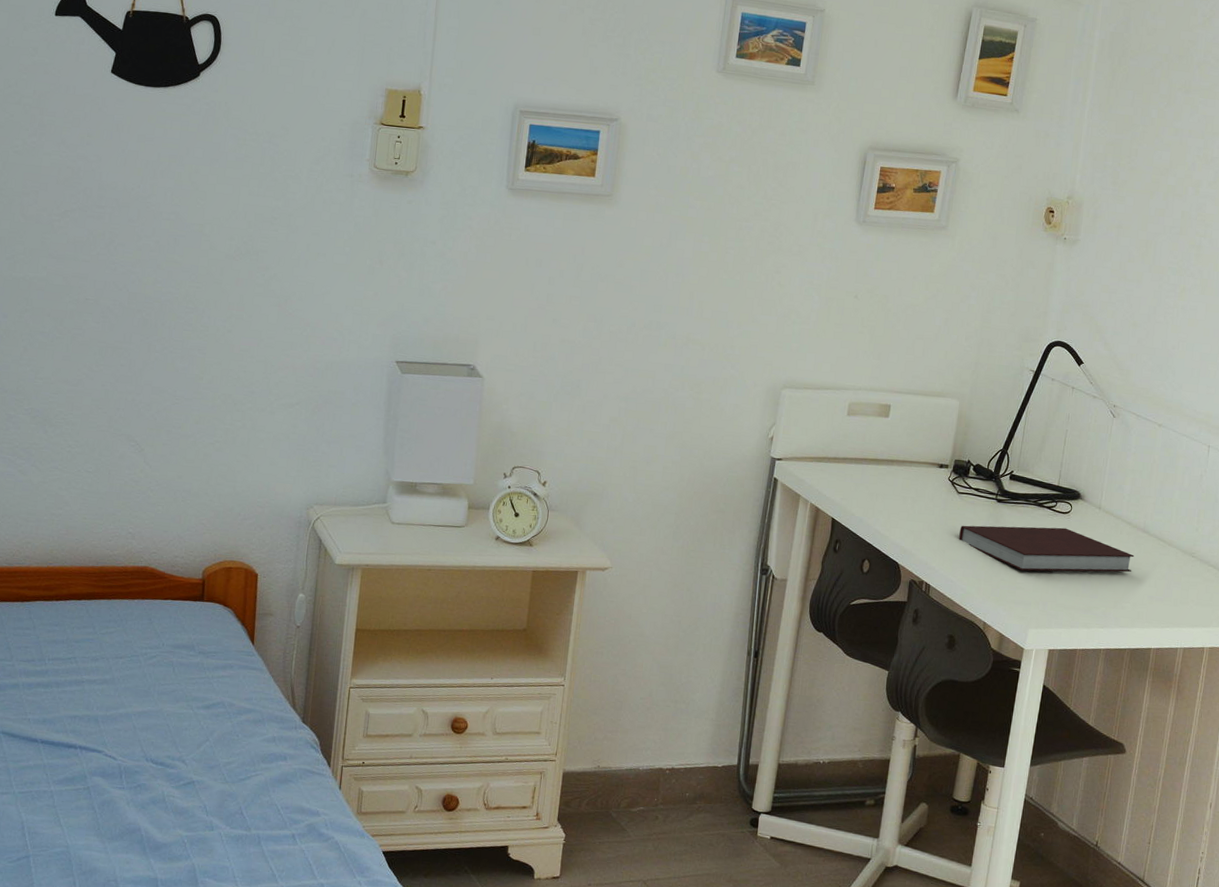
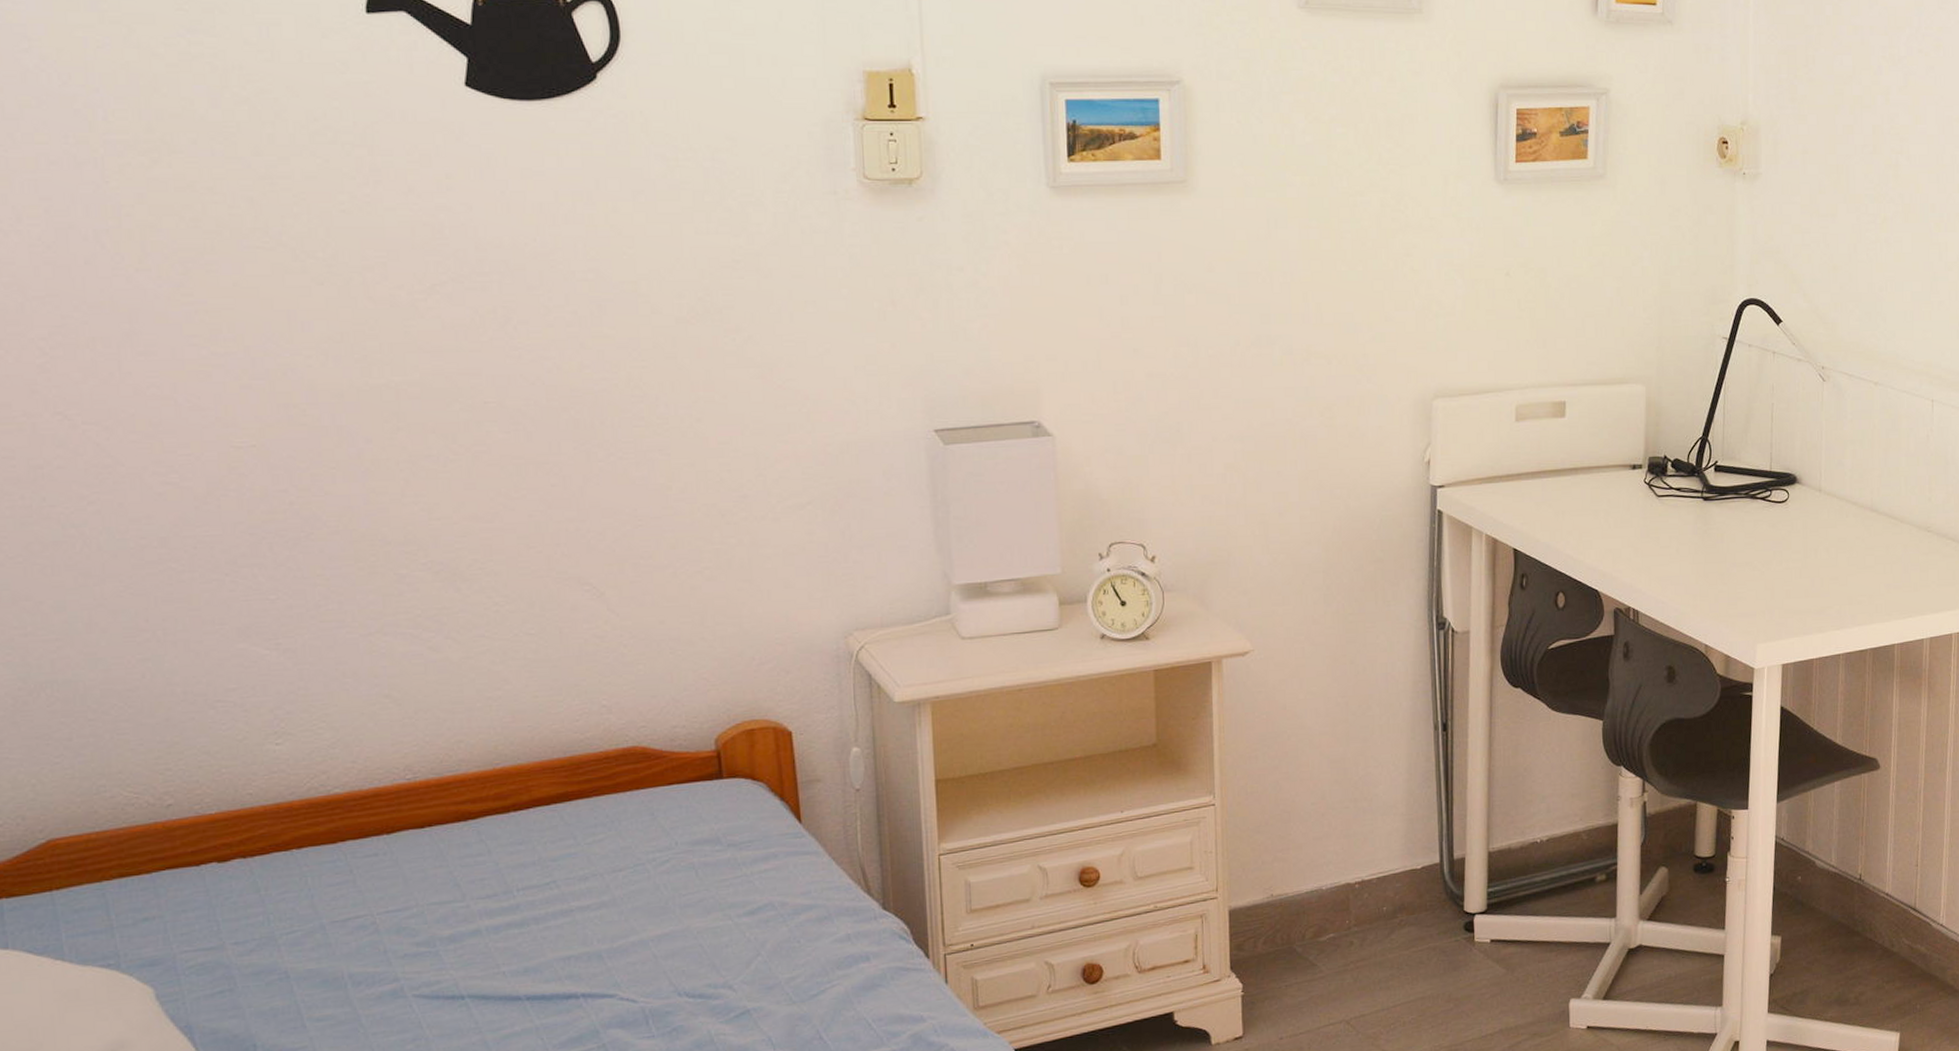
notebook: present [959,525,1135,572] -> none [1664,519,1865,577]

